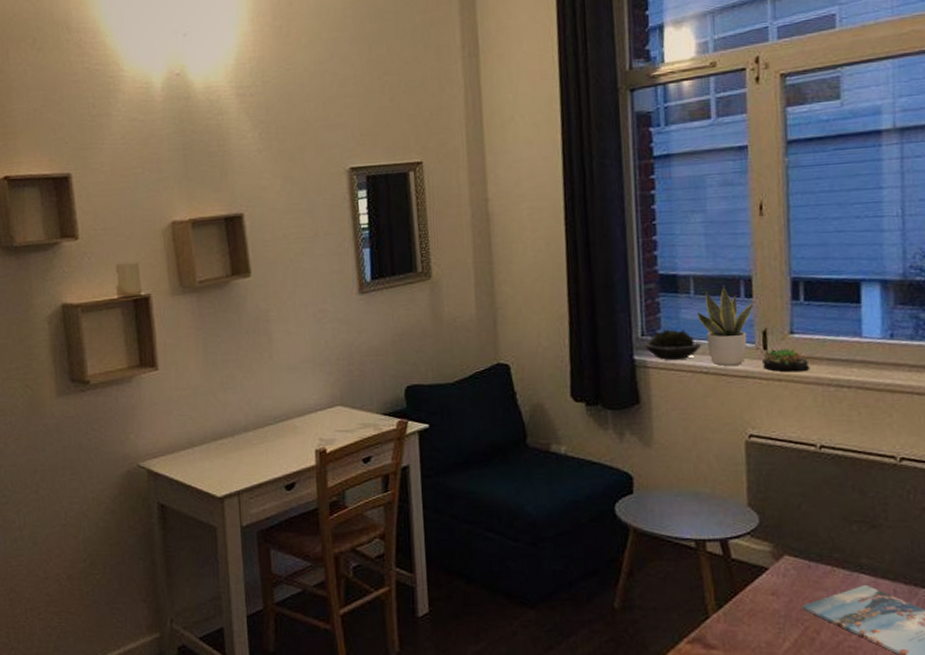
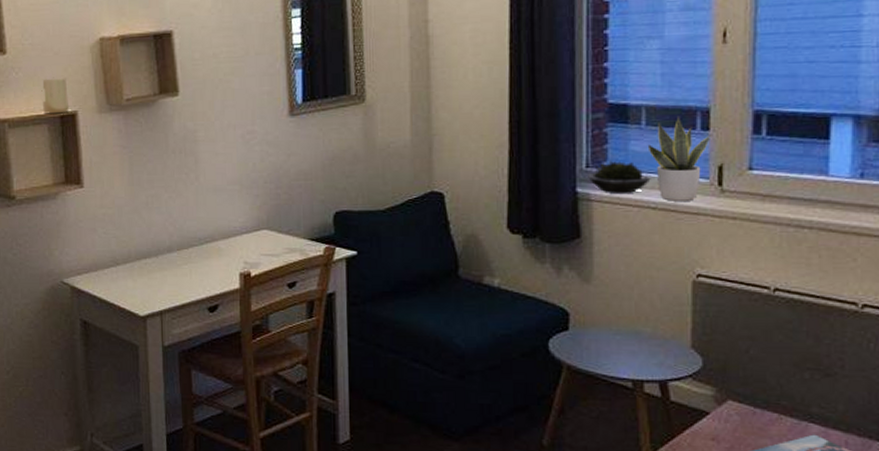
succulent plant: present [762,348,810,372] -> none [716,185,768,209]

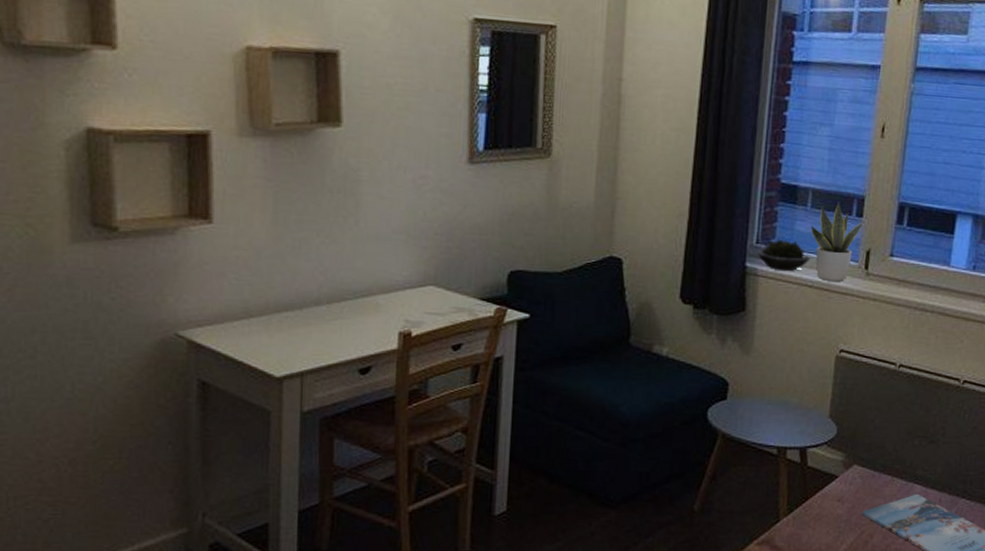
candle: present [41,77,69,114] -> none [163,86,199,132]

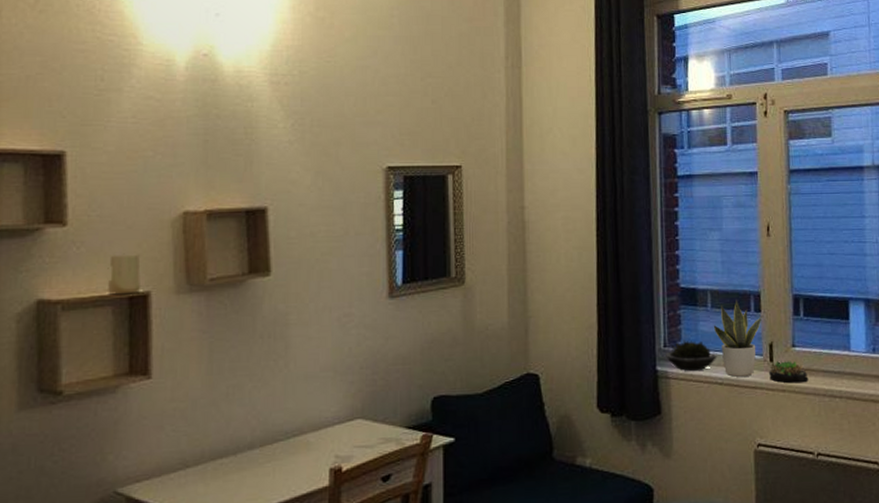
candle: none [163,86,199,132] -> present [107,253,141,295]
succulent plant: none [862,269,902,293] -> present [769,361,809,383]

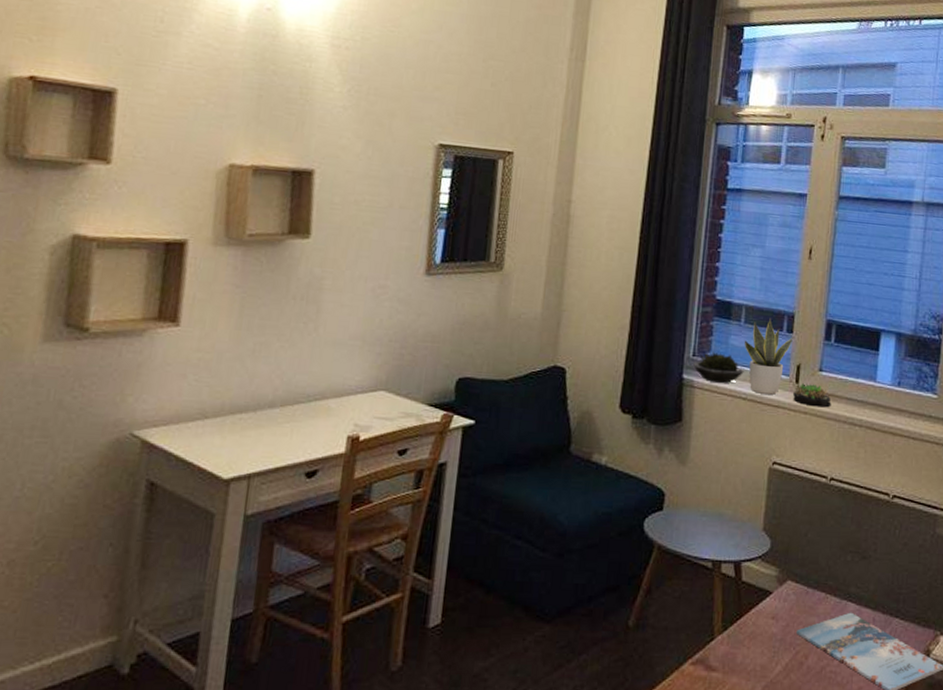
candle: present [107,253,141,295] -> none [145,198,181,240]

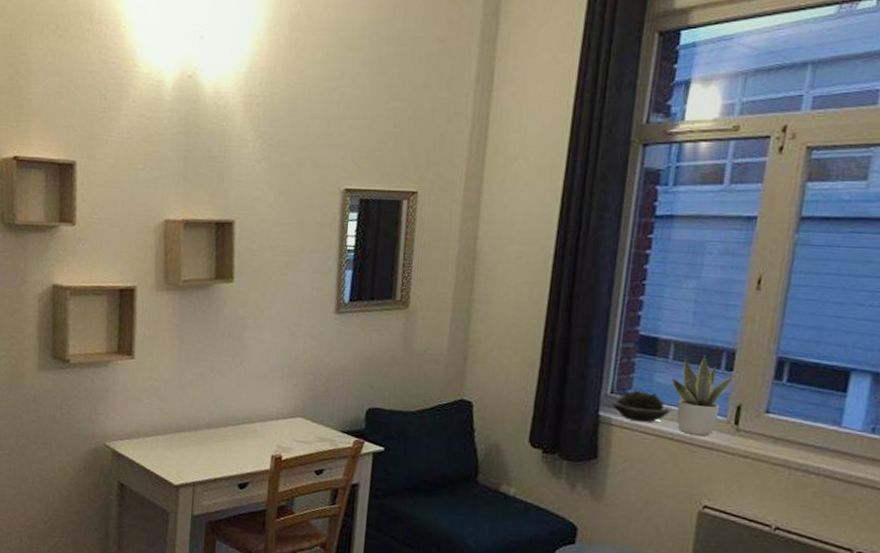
succulent plant: present [793,383,831,407] -> none [731,425,780,452]

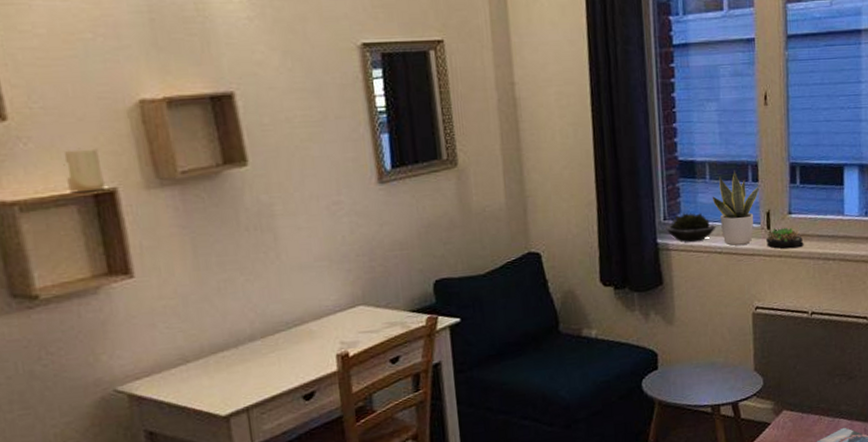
candle: none [104,252,129,287] -> present [61,148,105,193]
succulent plant: none [731,425,780,452] -> present [766,227,804,249]

